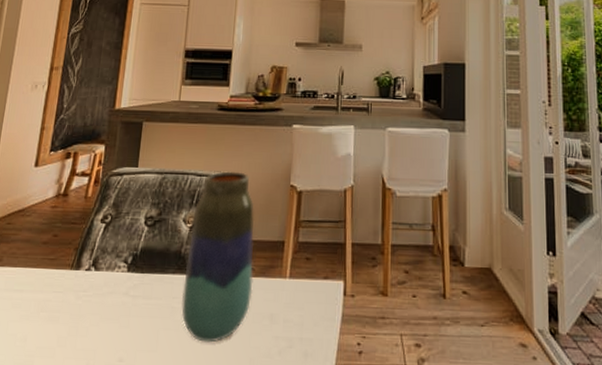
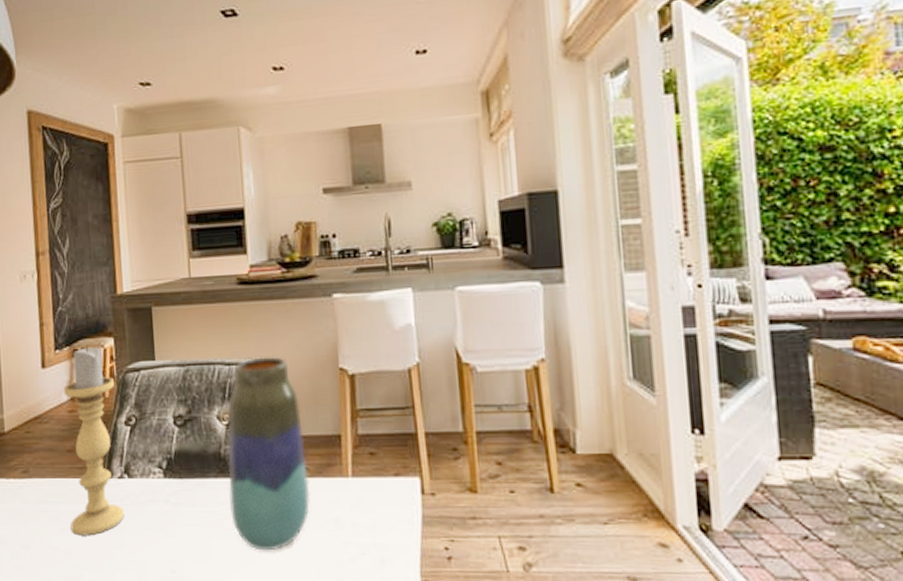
candle holder: none [31,150,99,324] -> present [63,346,125,536]

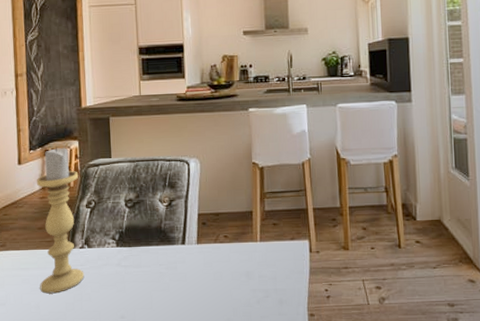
vase: present [228,357,311,551] -> none [167,154,229,298]

